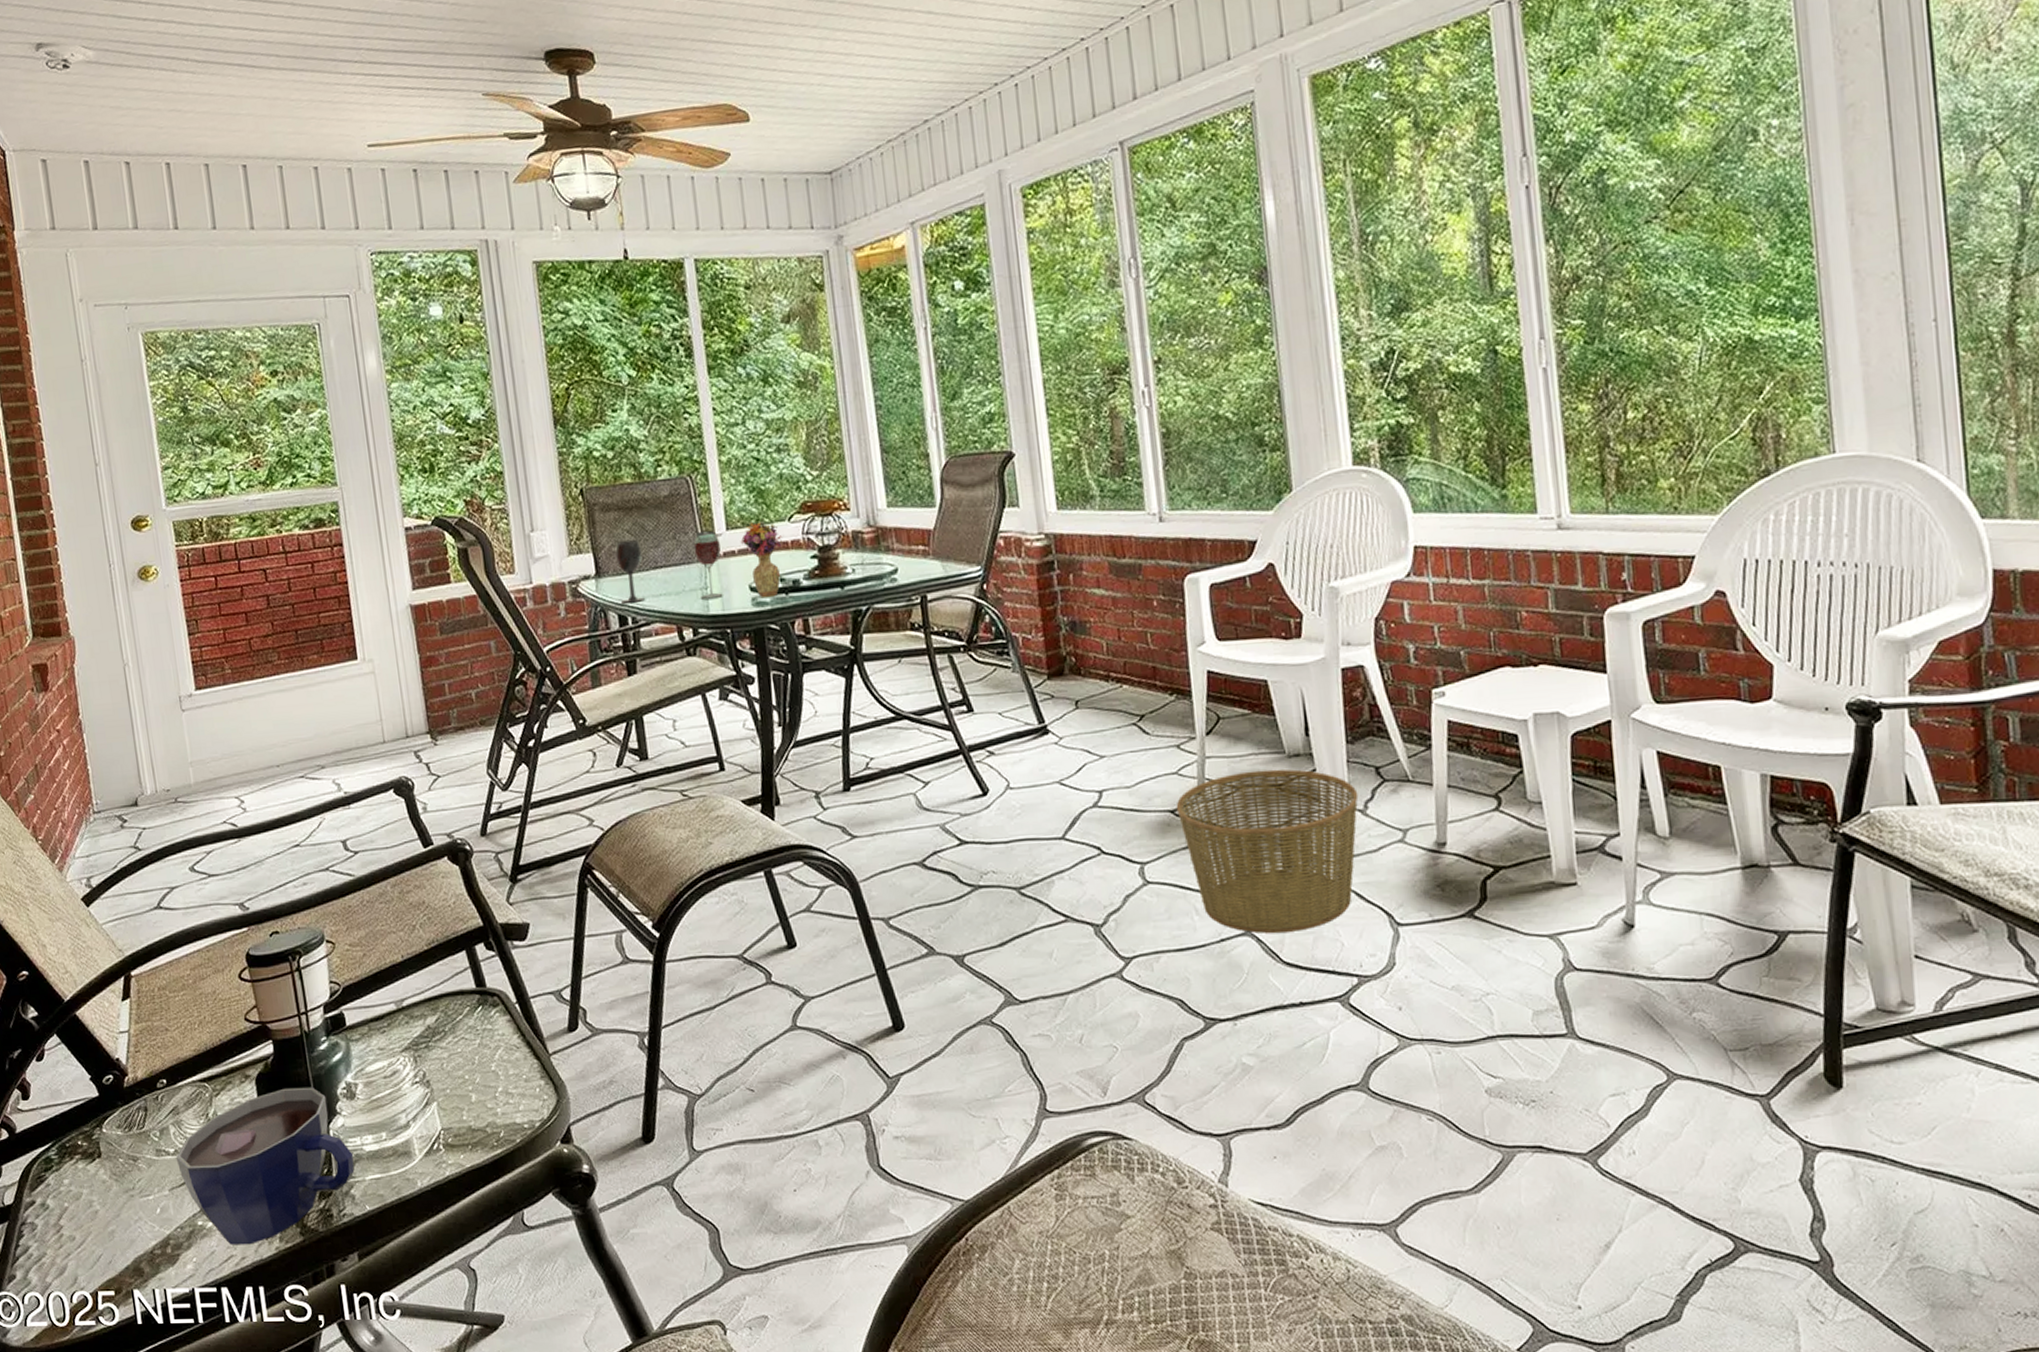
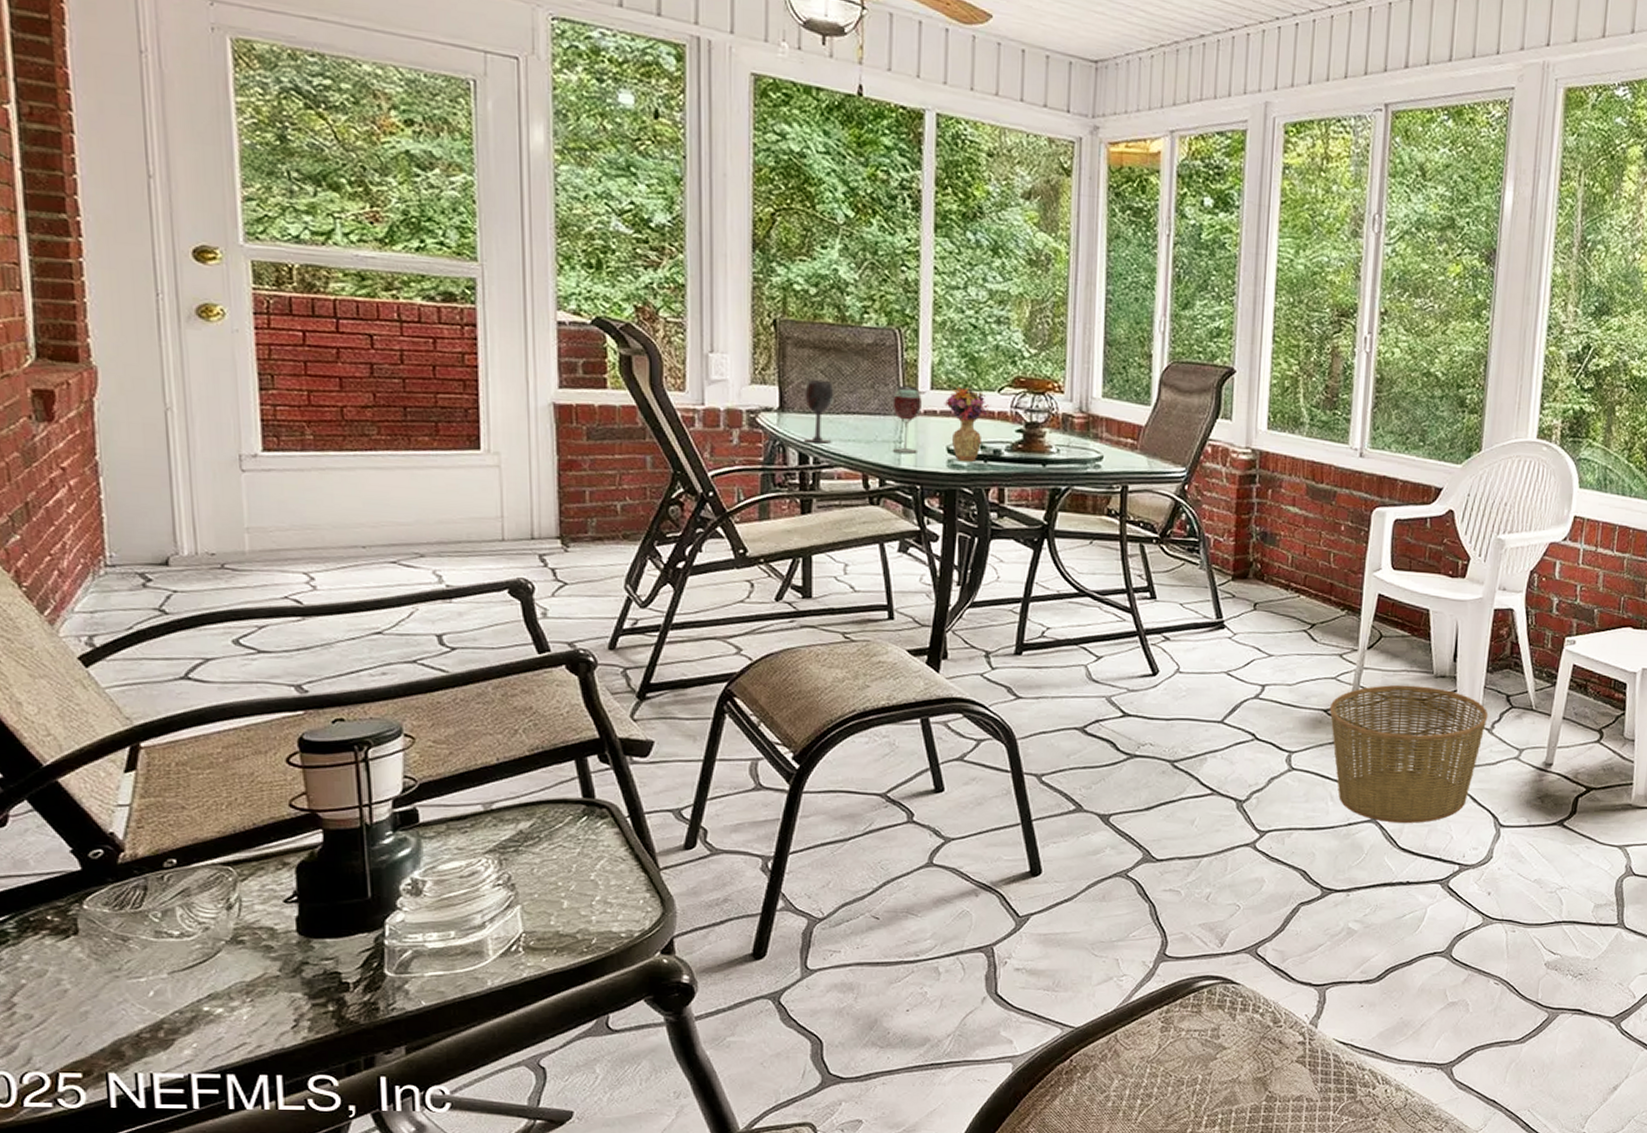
cup: present [175,1087,355,1245] -> none [180,879,413,1033]

